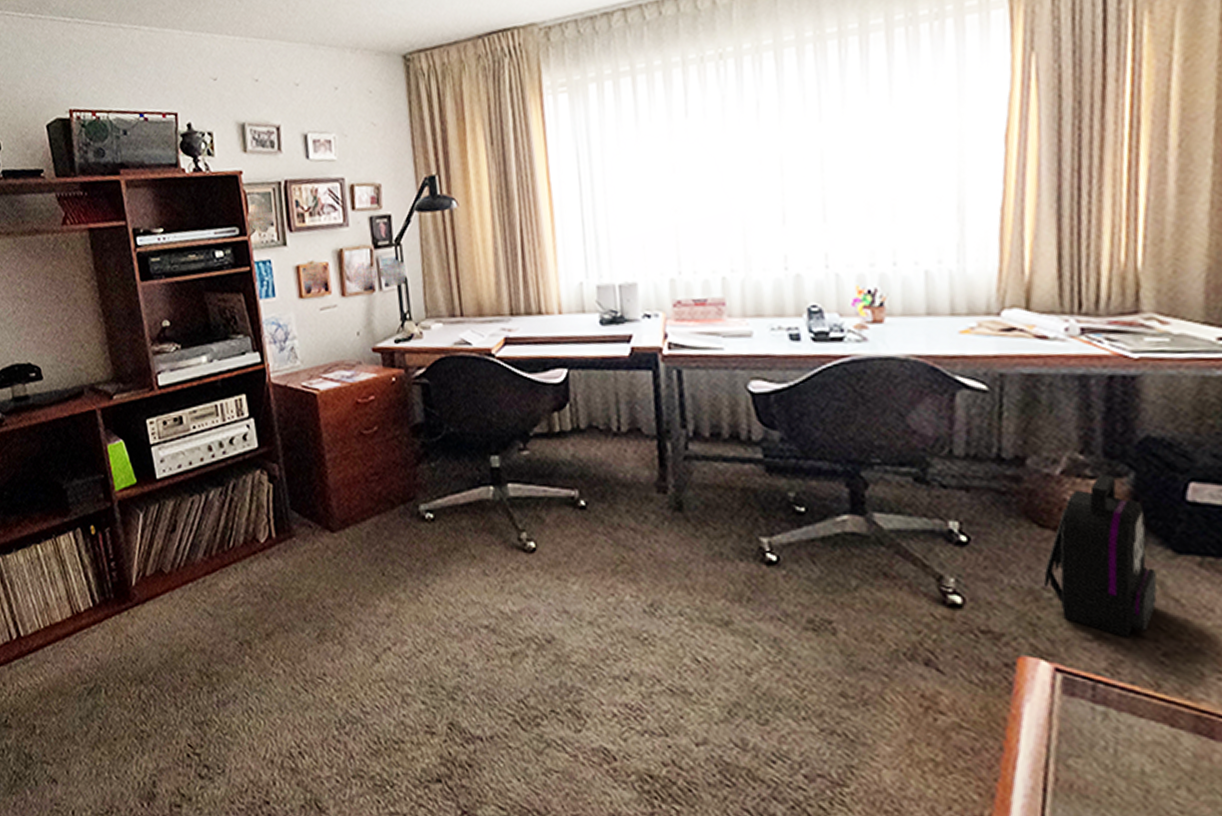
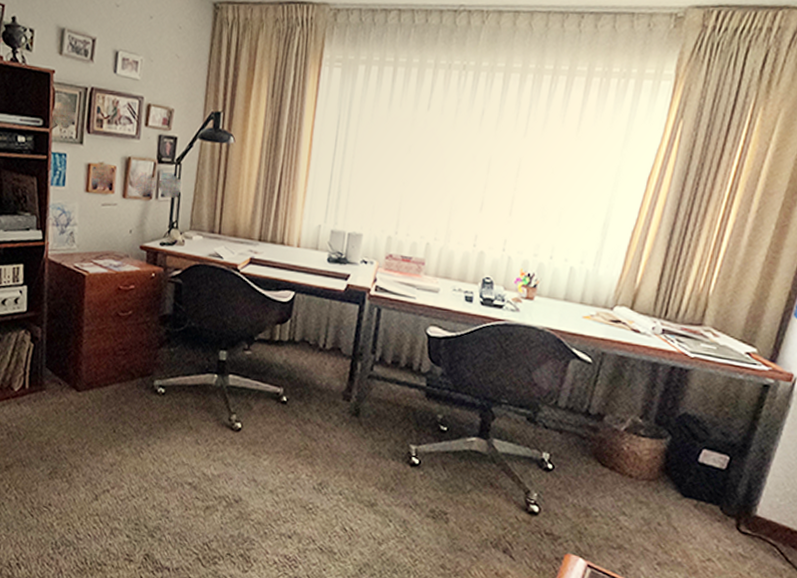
backpack: present [1043,474,1157,638] -> none [594,435,670,550]

